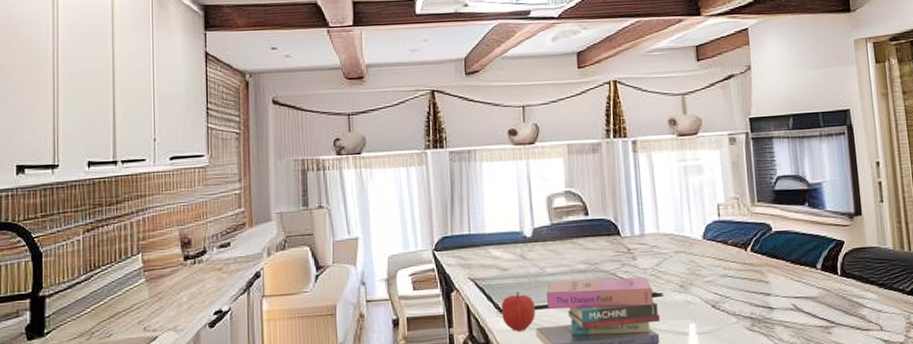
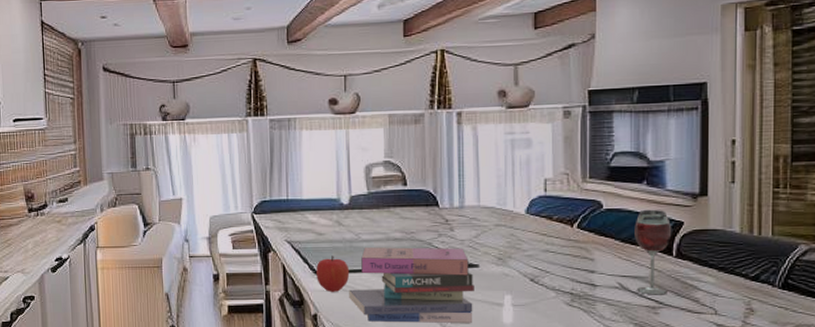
wineglass: none [802,230,837,315] -> present [634,209,672,295]

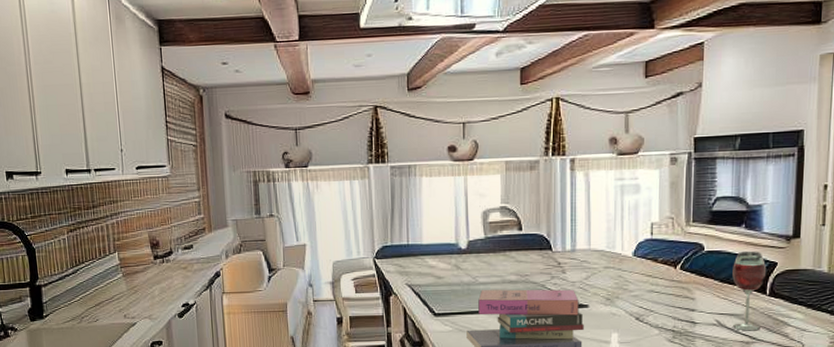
fruit: present [316,256,350,293] -> none [435,298,467,334]

